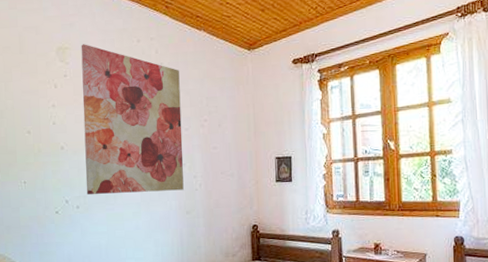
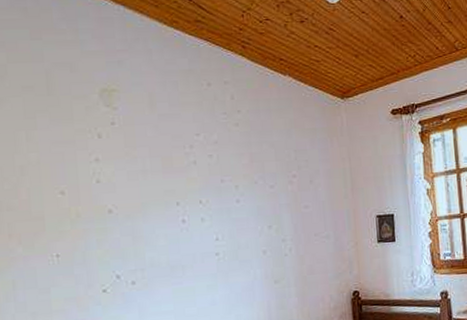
wall art: present [81,44,184,194] -> none [133,86,271,267]

